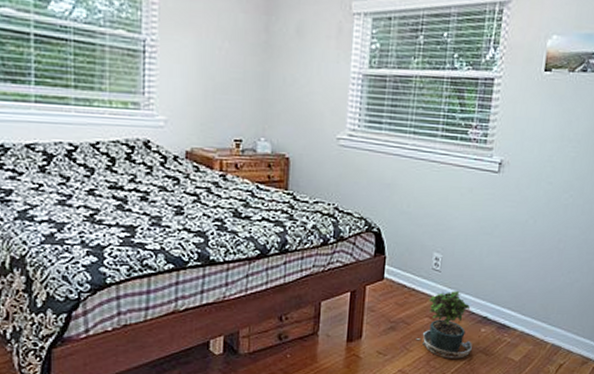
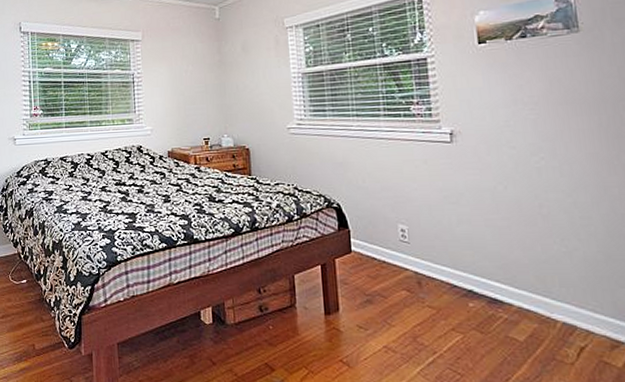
potted plant: present [416,290,472,360] -> none [396,262,463,337]

